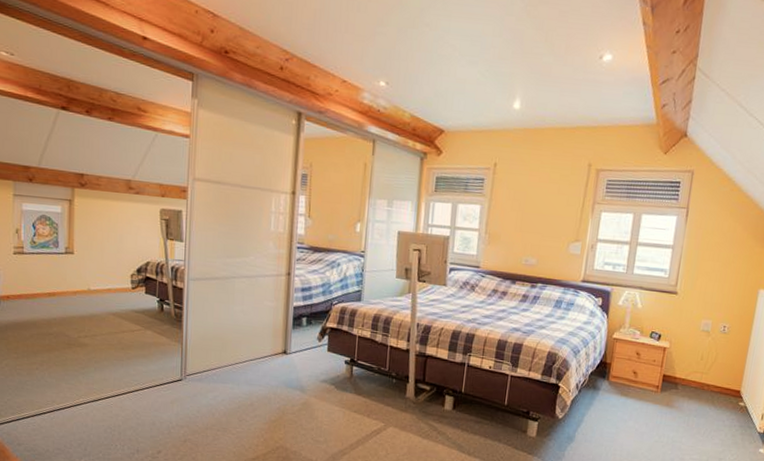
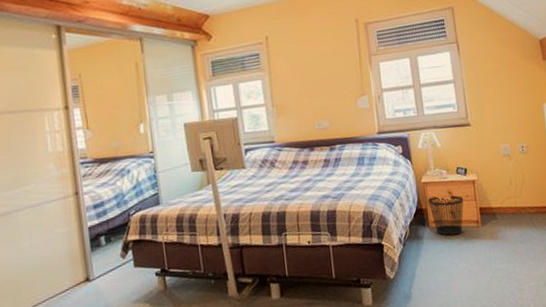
wastebasket: none [613,353,650,394] -> present [427,195,464,236]

